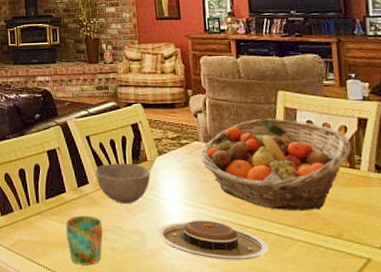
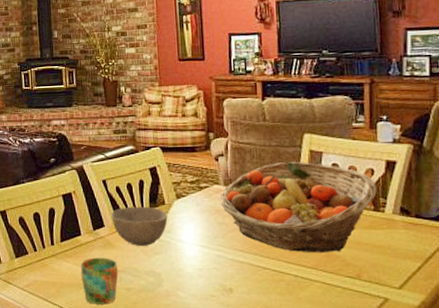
plate: present [158,220,269,261] -> none [173,262,285,300]

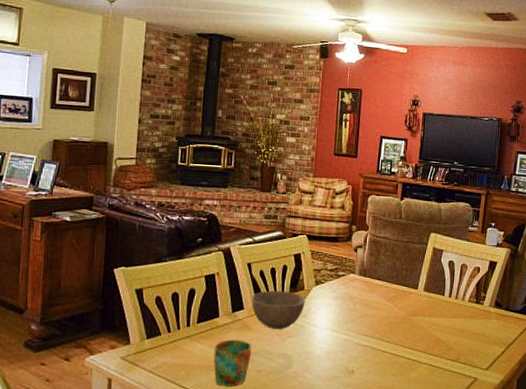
fruit basket: present [221,161,377,253] -> none [354,256,480,339]

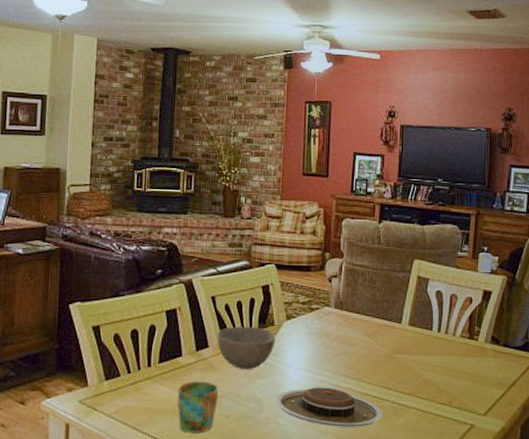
plate: none [303,345,399,381] -> present [276,387,383,427]

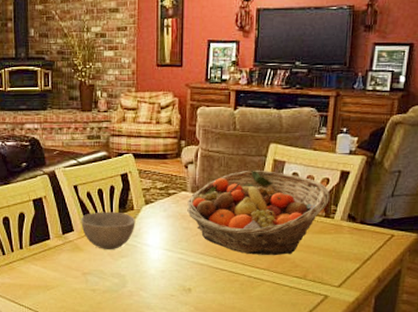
mug: present [177,381,219,433] -> none [48,261,85,305]
plate: present [276,387,383,427] -> none [138,264,239,299]
fruit basket: none [330,286,473,380] -> present [187,170,330,256]

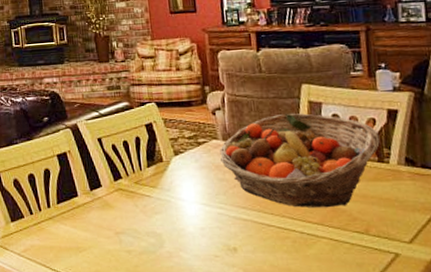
bowl: present [81,212,136,249] -> none [108,164,167,206]

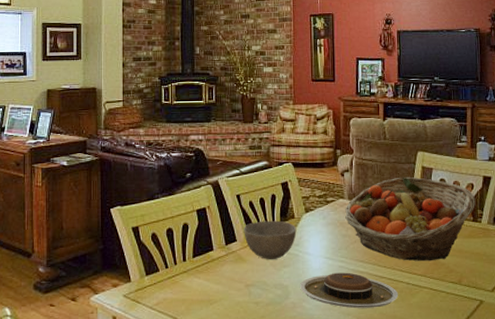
bowl: none [108,164,167,206] -> present [244,220,297,259]
plate: none [175,220,292,260] -> present [300,272,399,309]

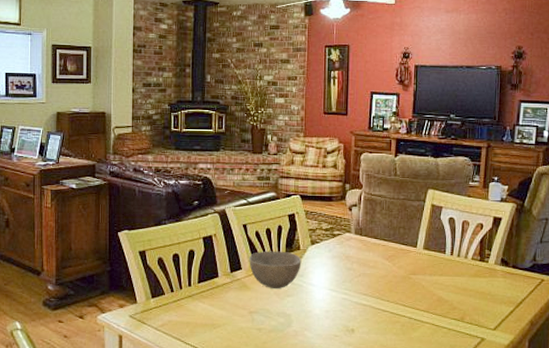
plate: present [300,272,399,309] -> none [303,304,400,340]
fruit basket: present [345,176,475,261] -> none [351,214,484,298]

